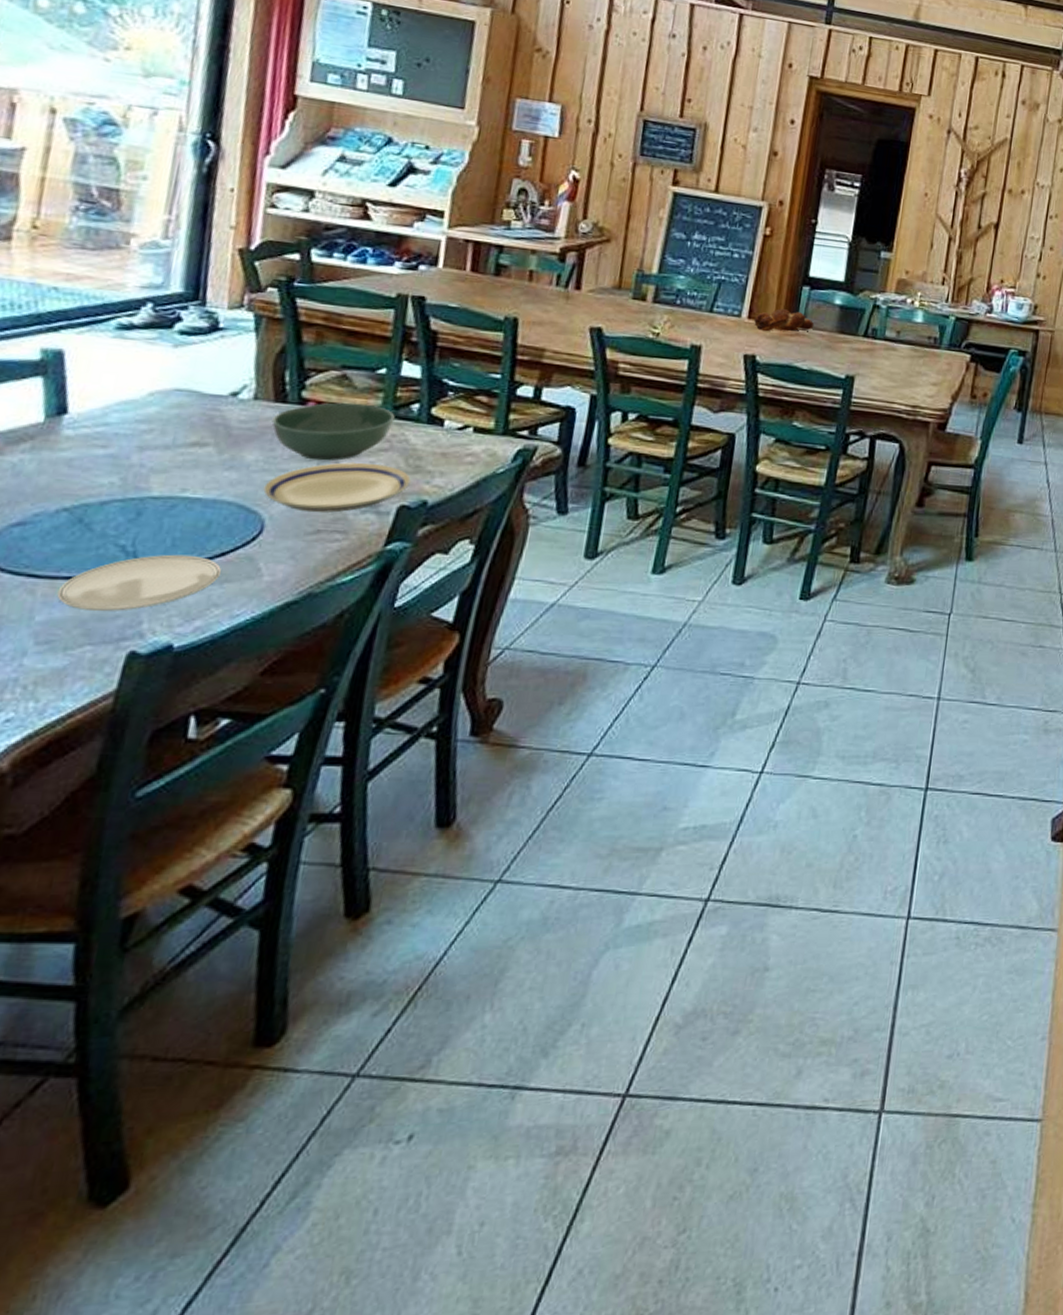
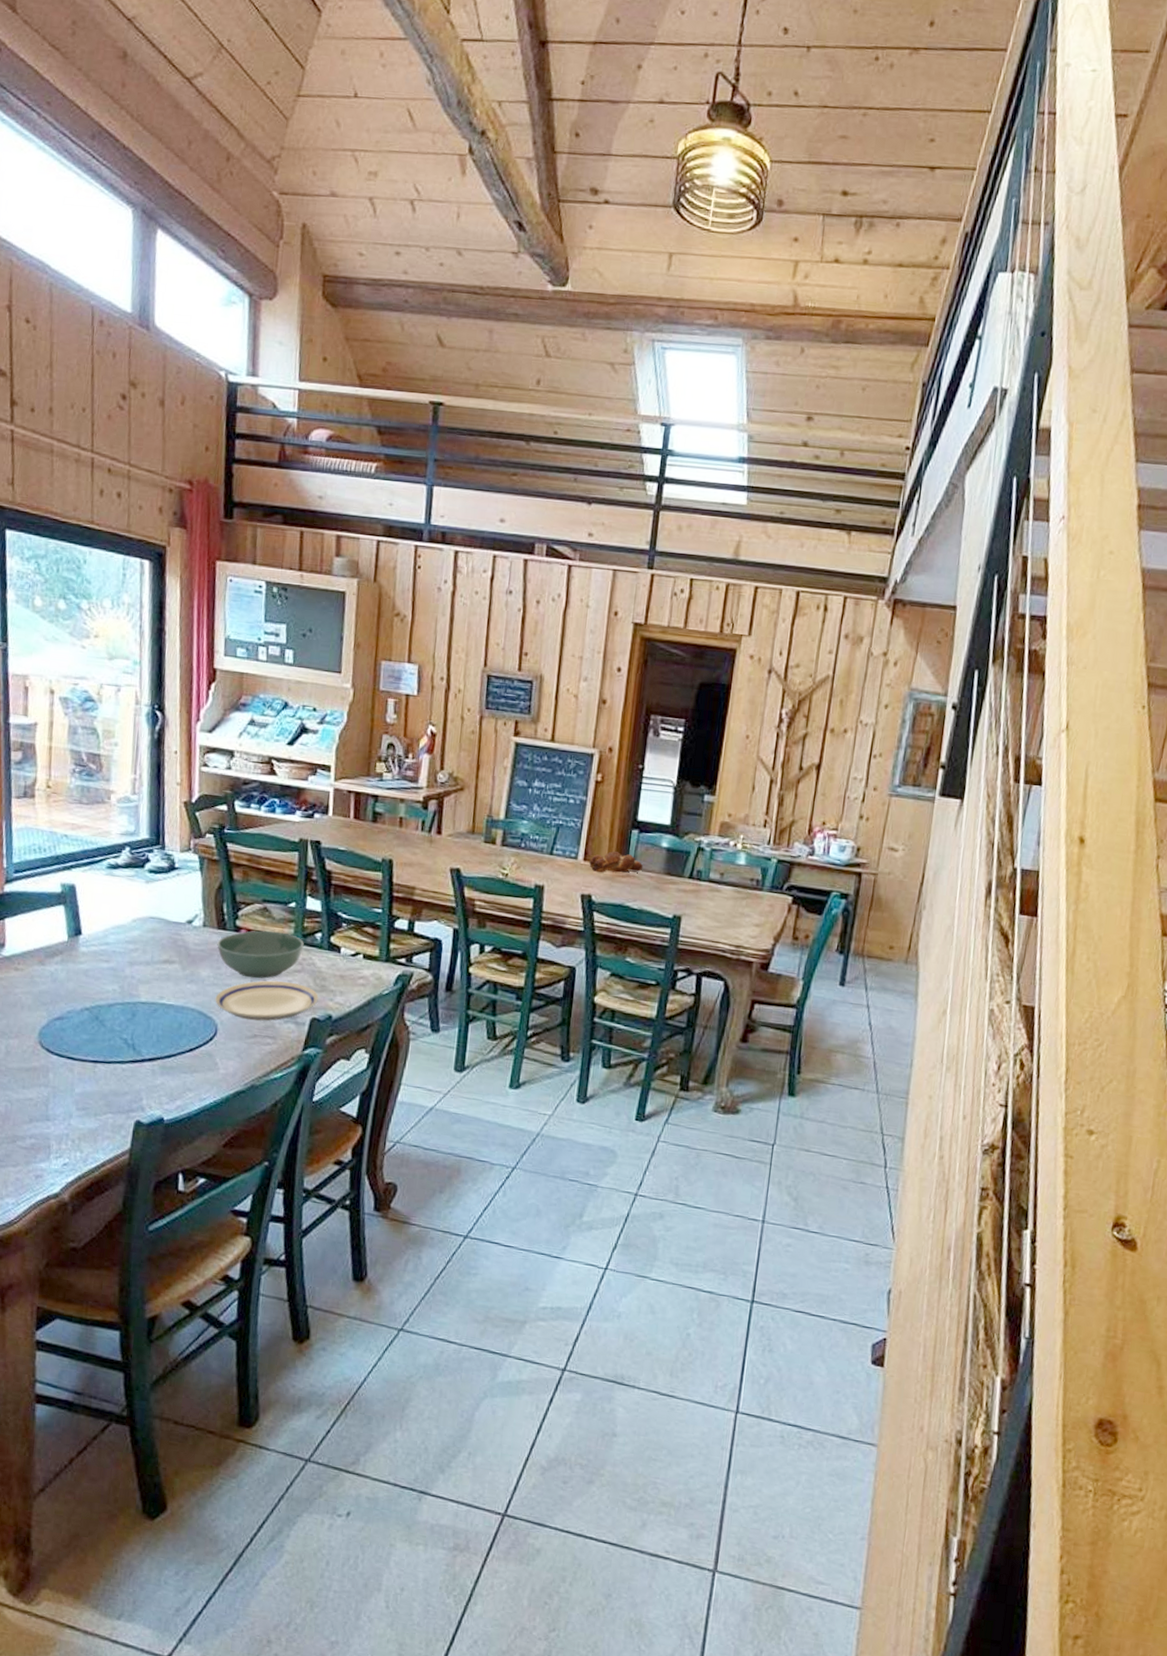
plate: present [56,554,221,612] -> none [87,1047,191,1089]

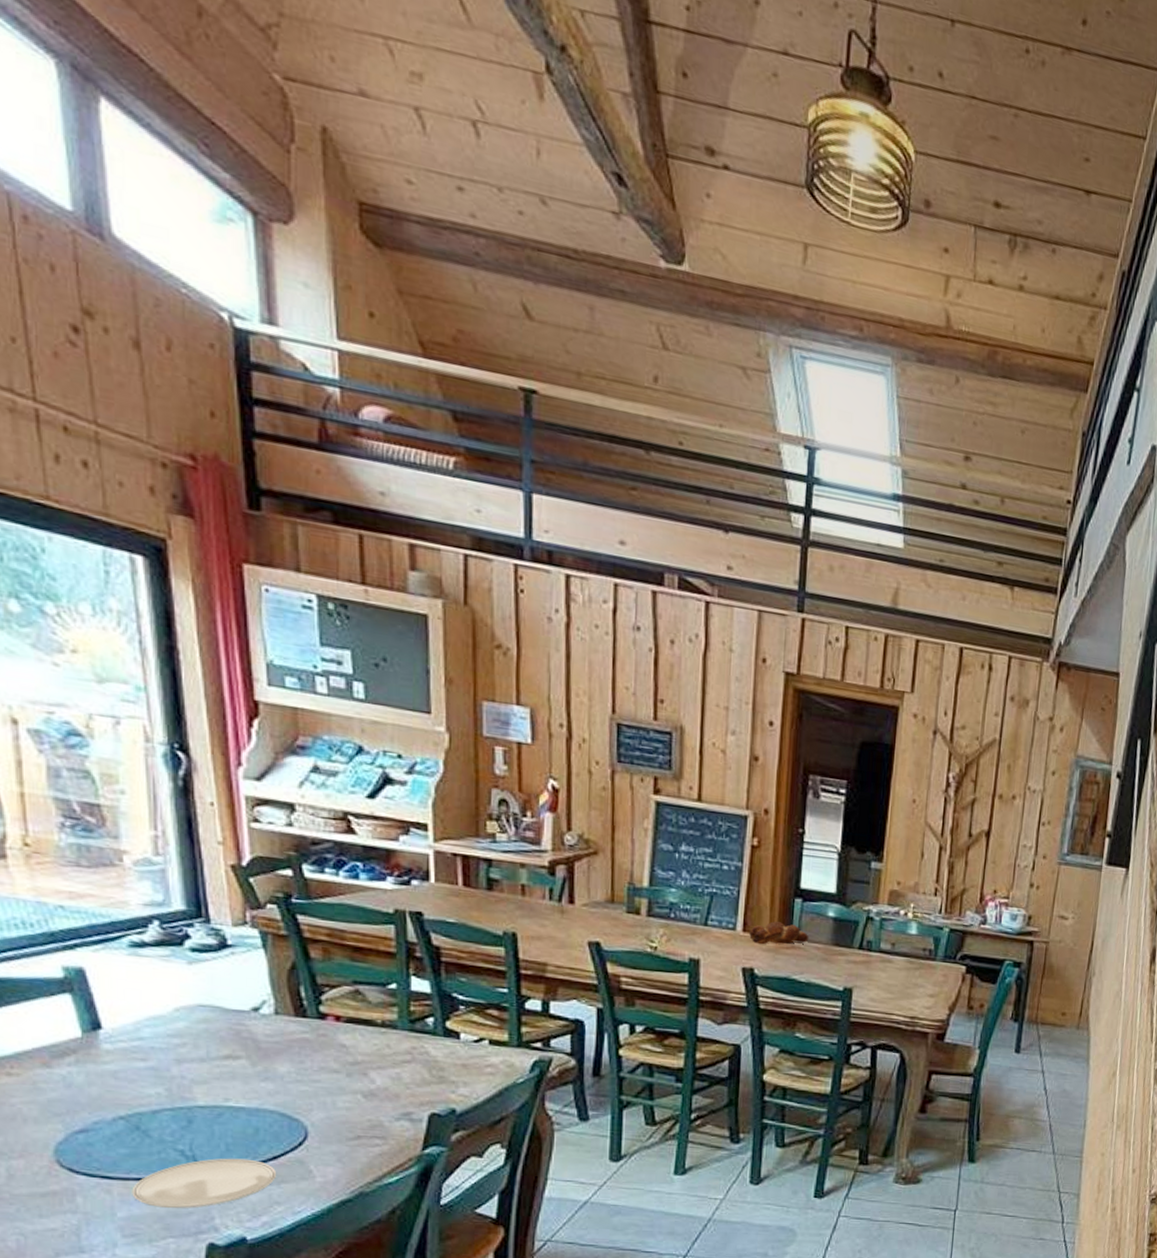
plate: none [87,1047,191,1089] -> present [132,1158,276,1209]
plate: present [215,980,319,1021] -> none [301,1073,437,1120]
bowl: present [217,930,304,979] -> none [296,1017,412,1072]

